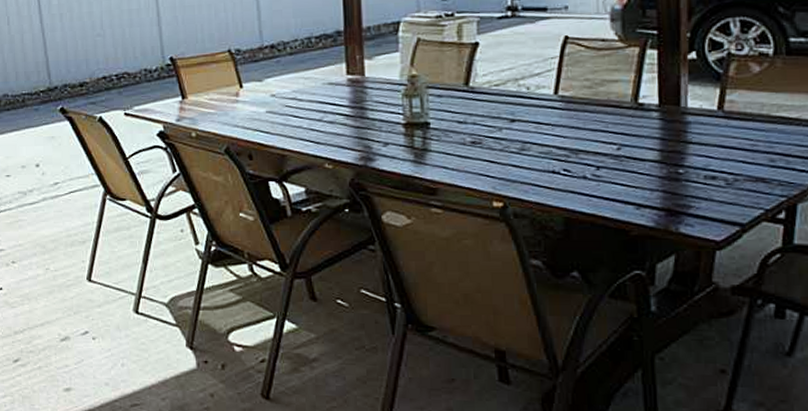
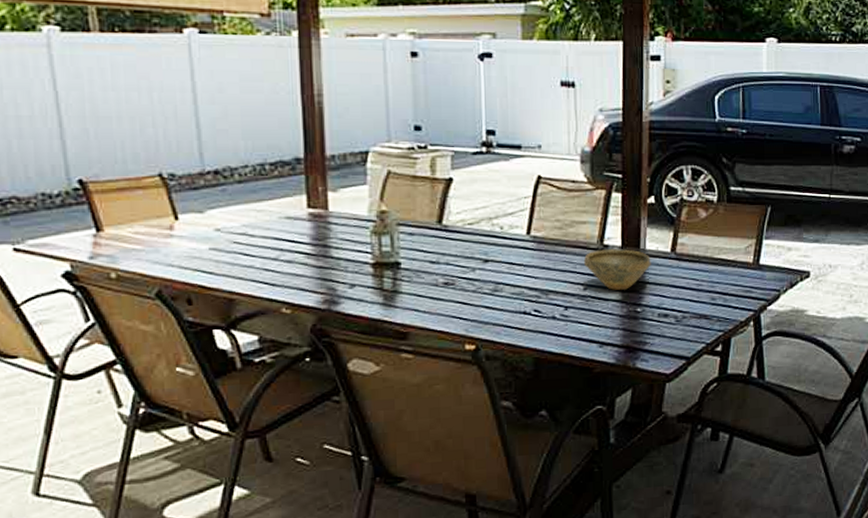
bowl: none [616,107,694,150] -> present [583,249,651,290]

